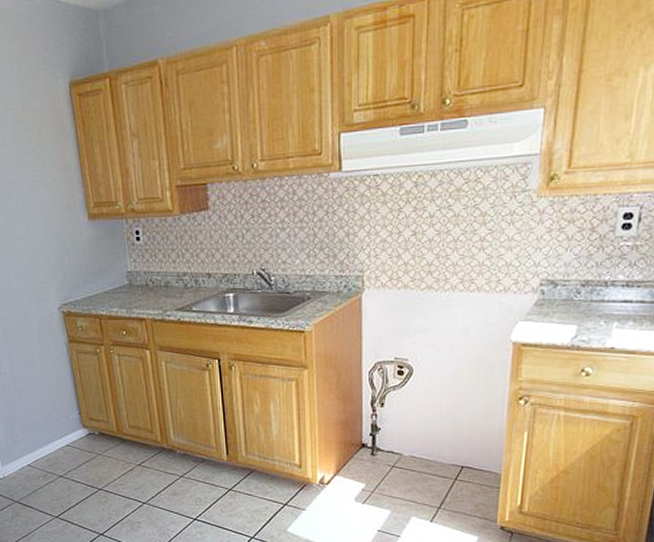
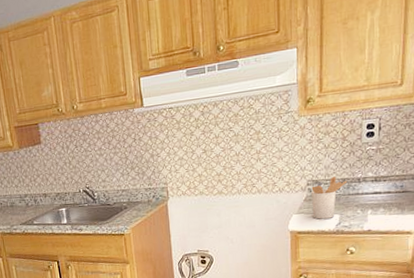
utensil holder: none [543,277,592,330] -> present [311,177,348,219]

